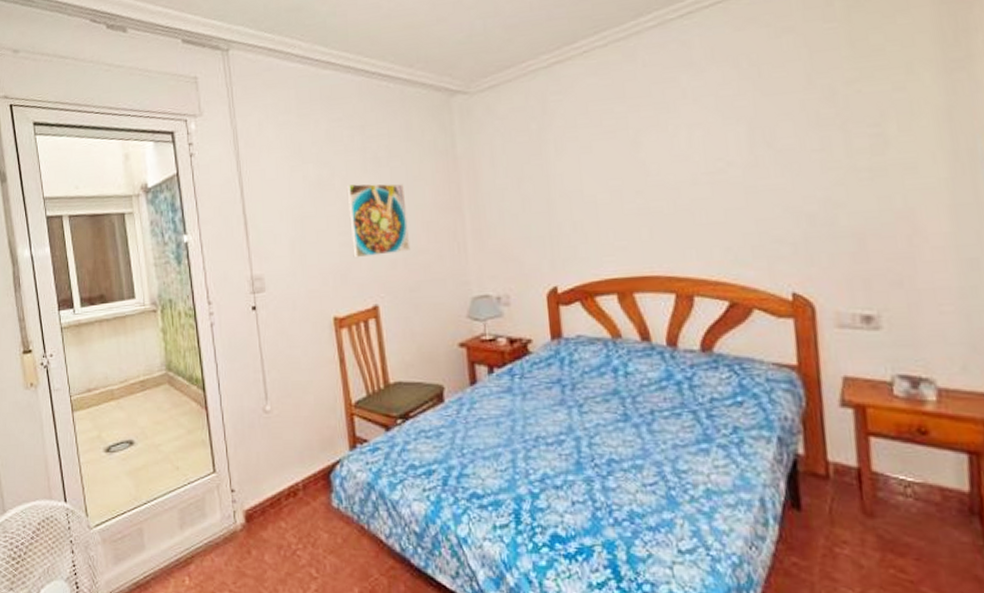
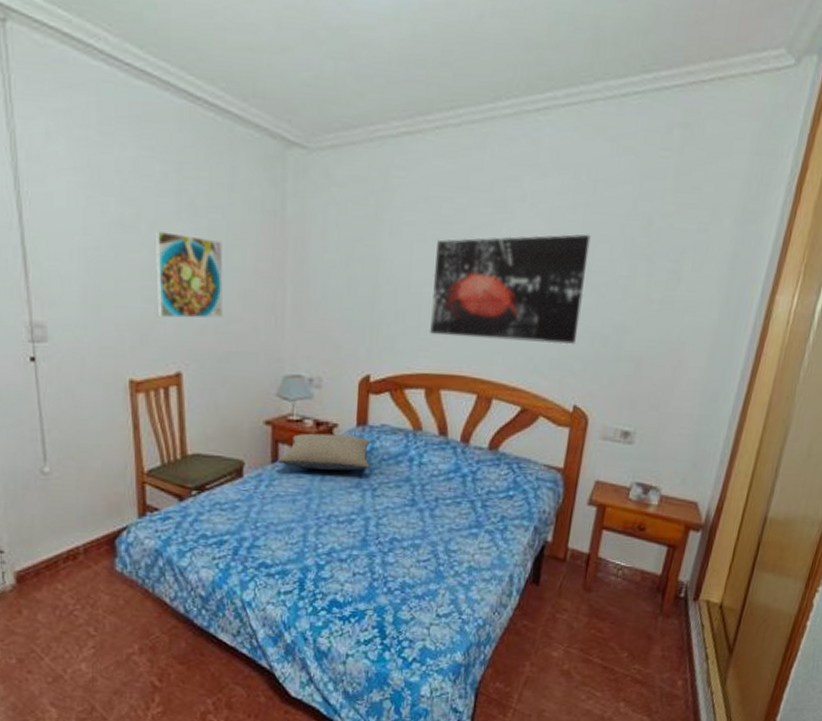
pillow: none [476,349,572,389] -> present [278,433,370,471]
wall art: none [604,116,777,239] -> present [429,234,591,345]

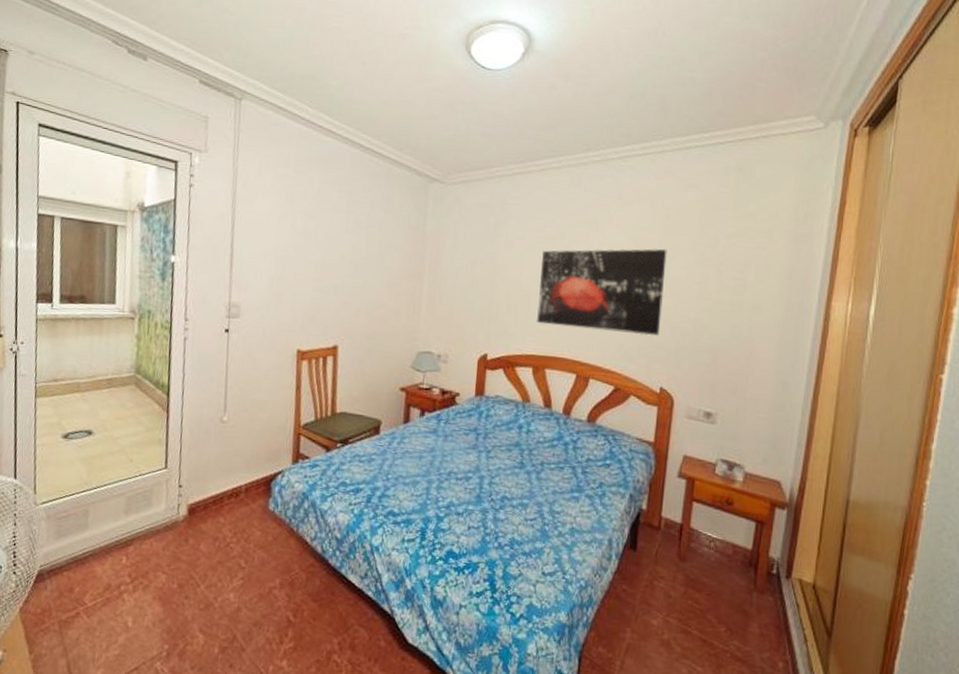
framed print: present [154,231,224,319] -> none [323,239,377,305]
pillow: present [278,433,370,471] -> none [409,399,486,434]

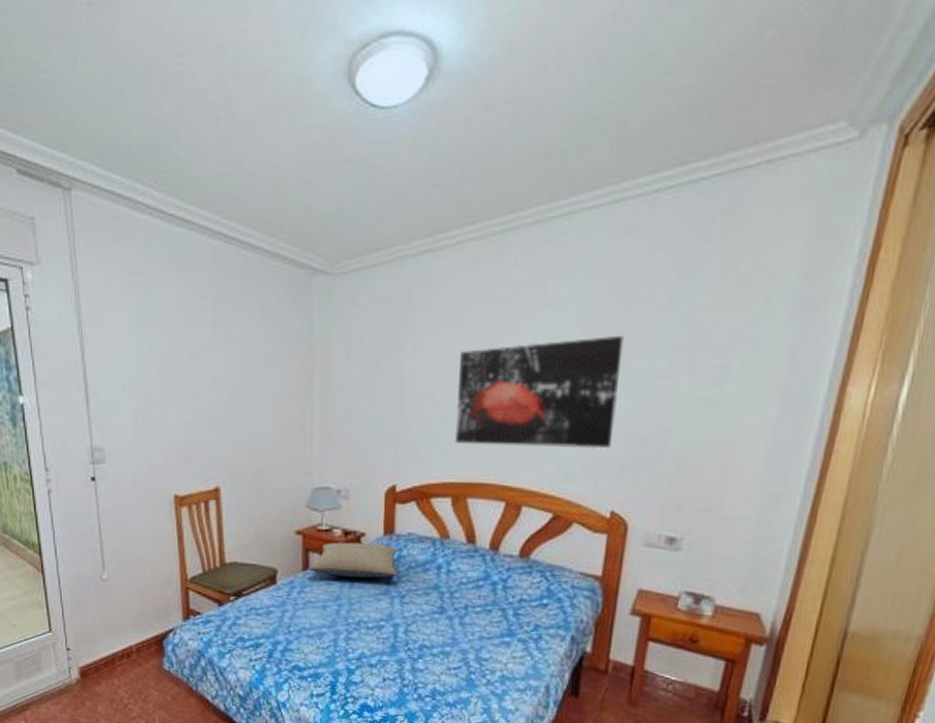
pillow: none [409,399,486,434] -> present [309,542,398,578]

